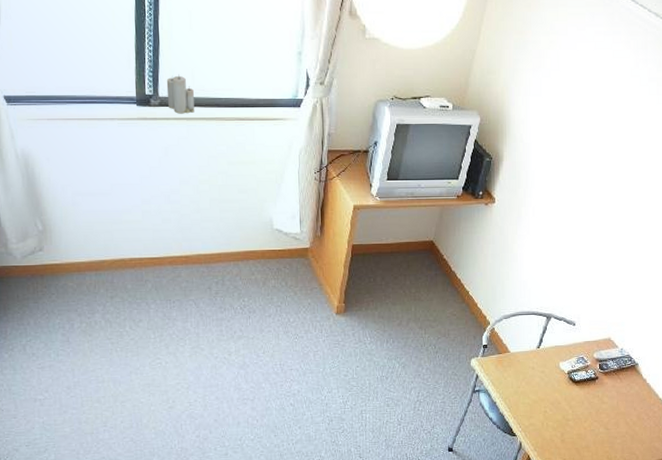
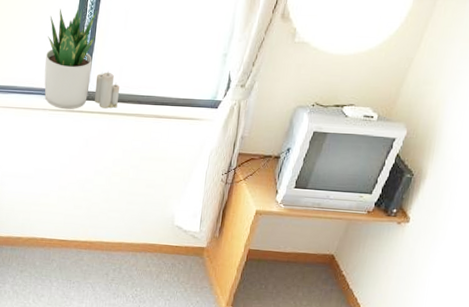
planter: none [104,10,160,118] -> present [44,9,97,110]

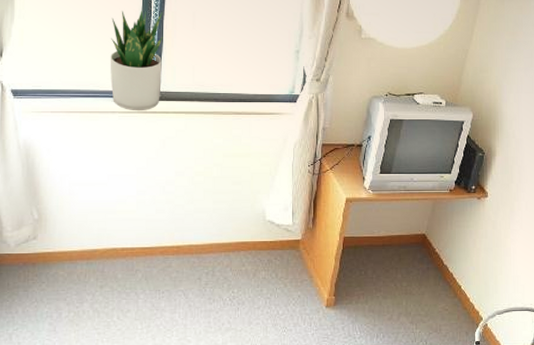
candle: present [94,72,119,109] -> none [167,71,193,108]

